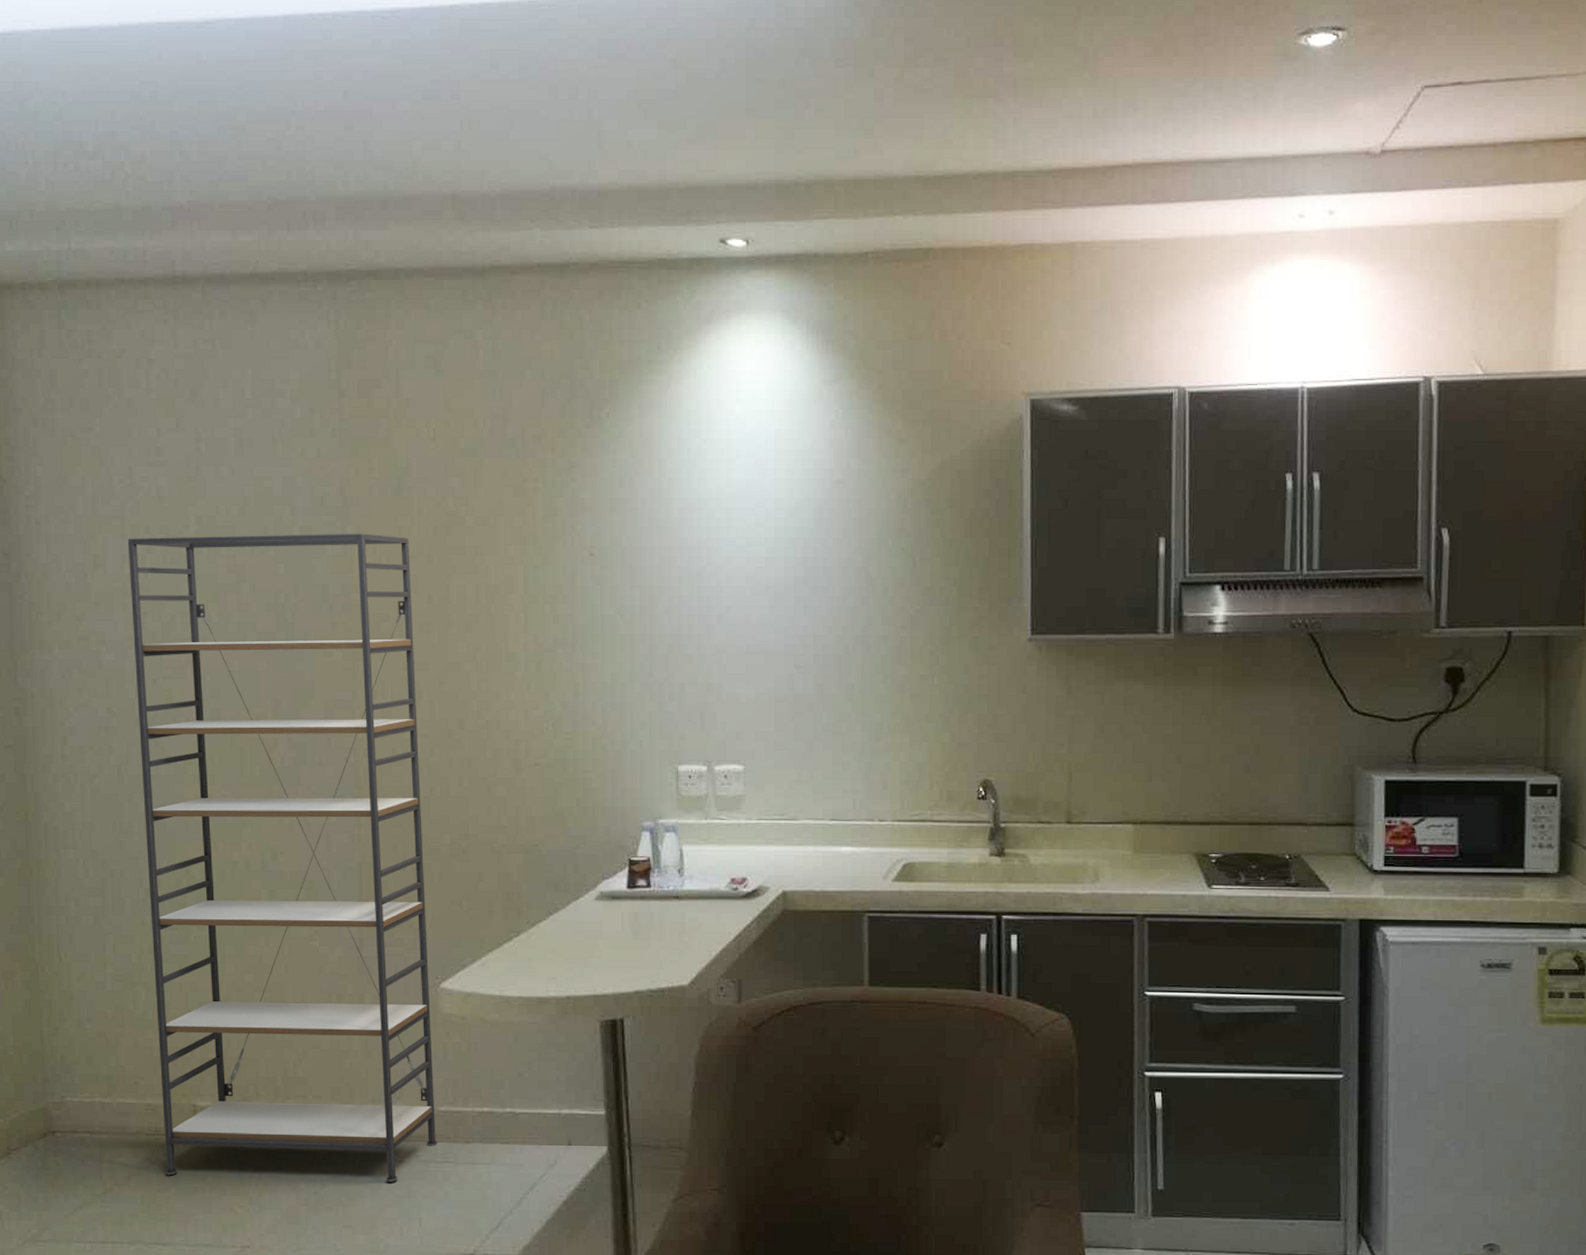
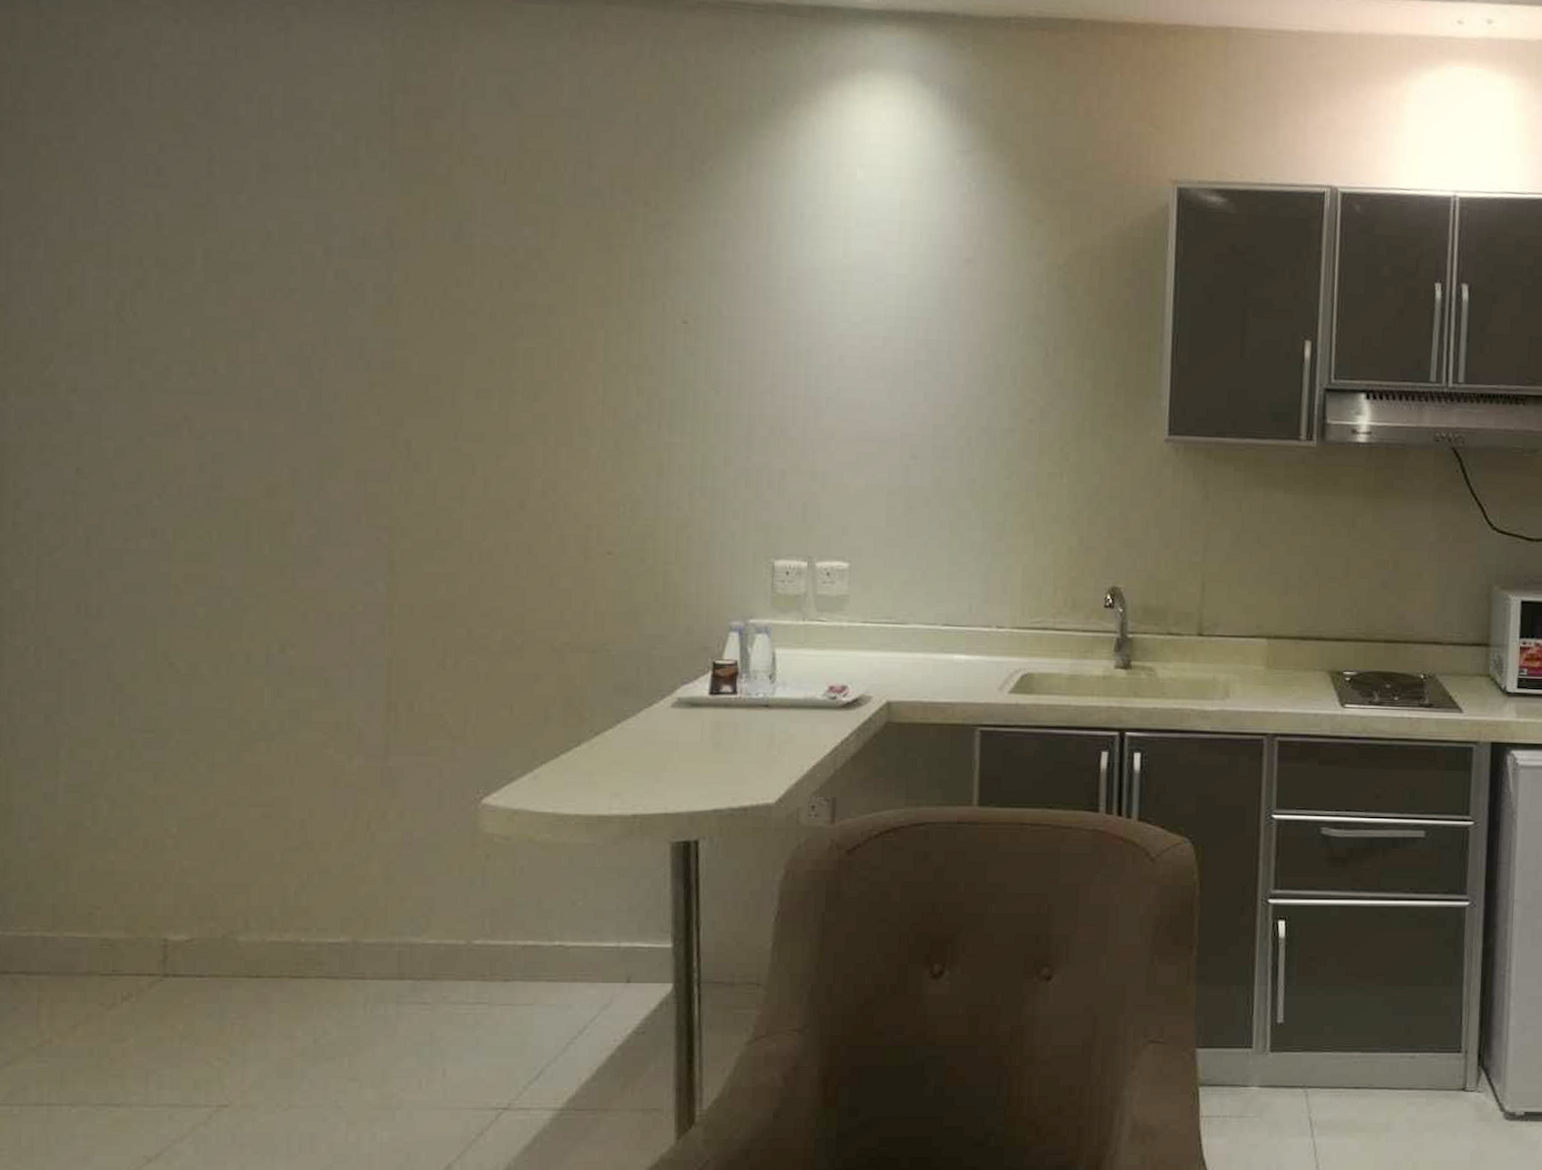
shelving unit: present [127,533,438,1182] -> none [113,270,470,1028]

